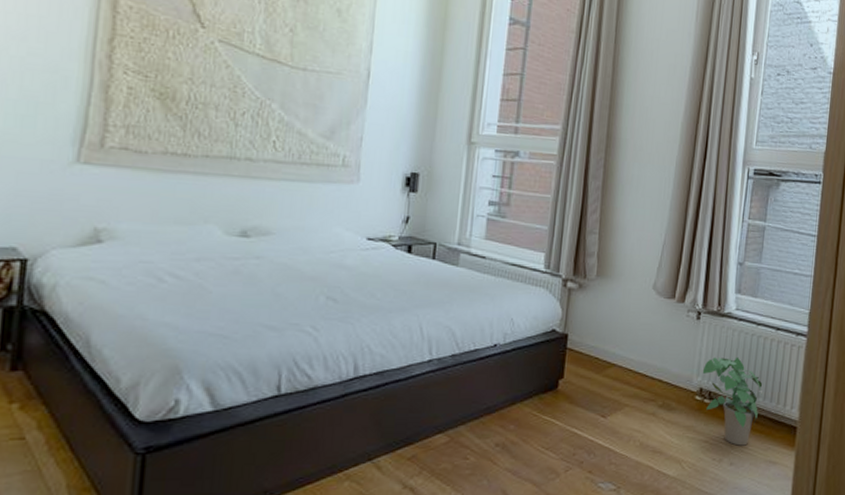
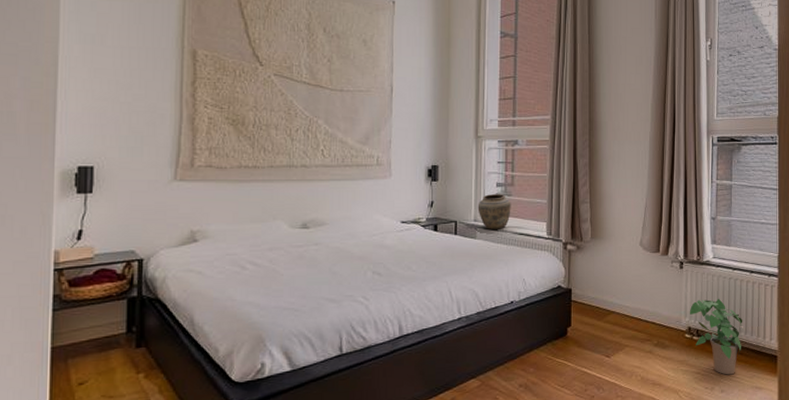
vase: none [463,213,505,257] -> present [477,194,511,229]

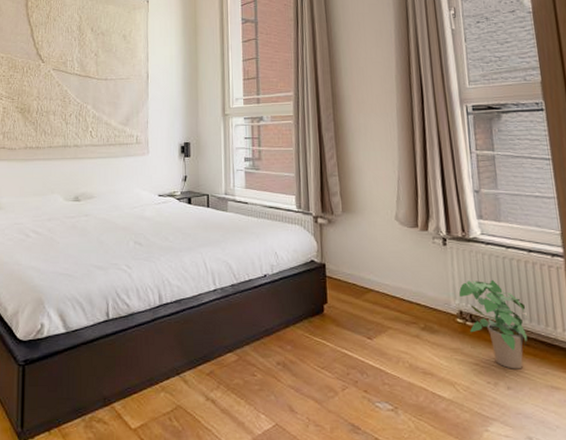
vase: present [477,194,511,229] -> none [227,168,260,203]

